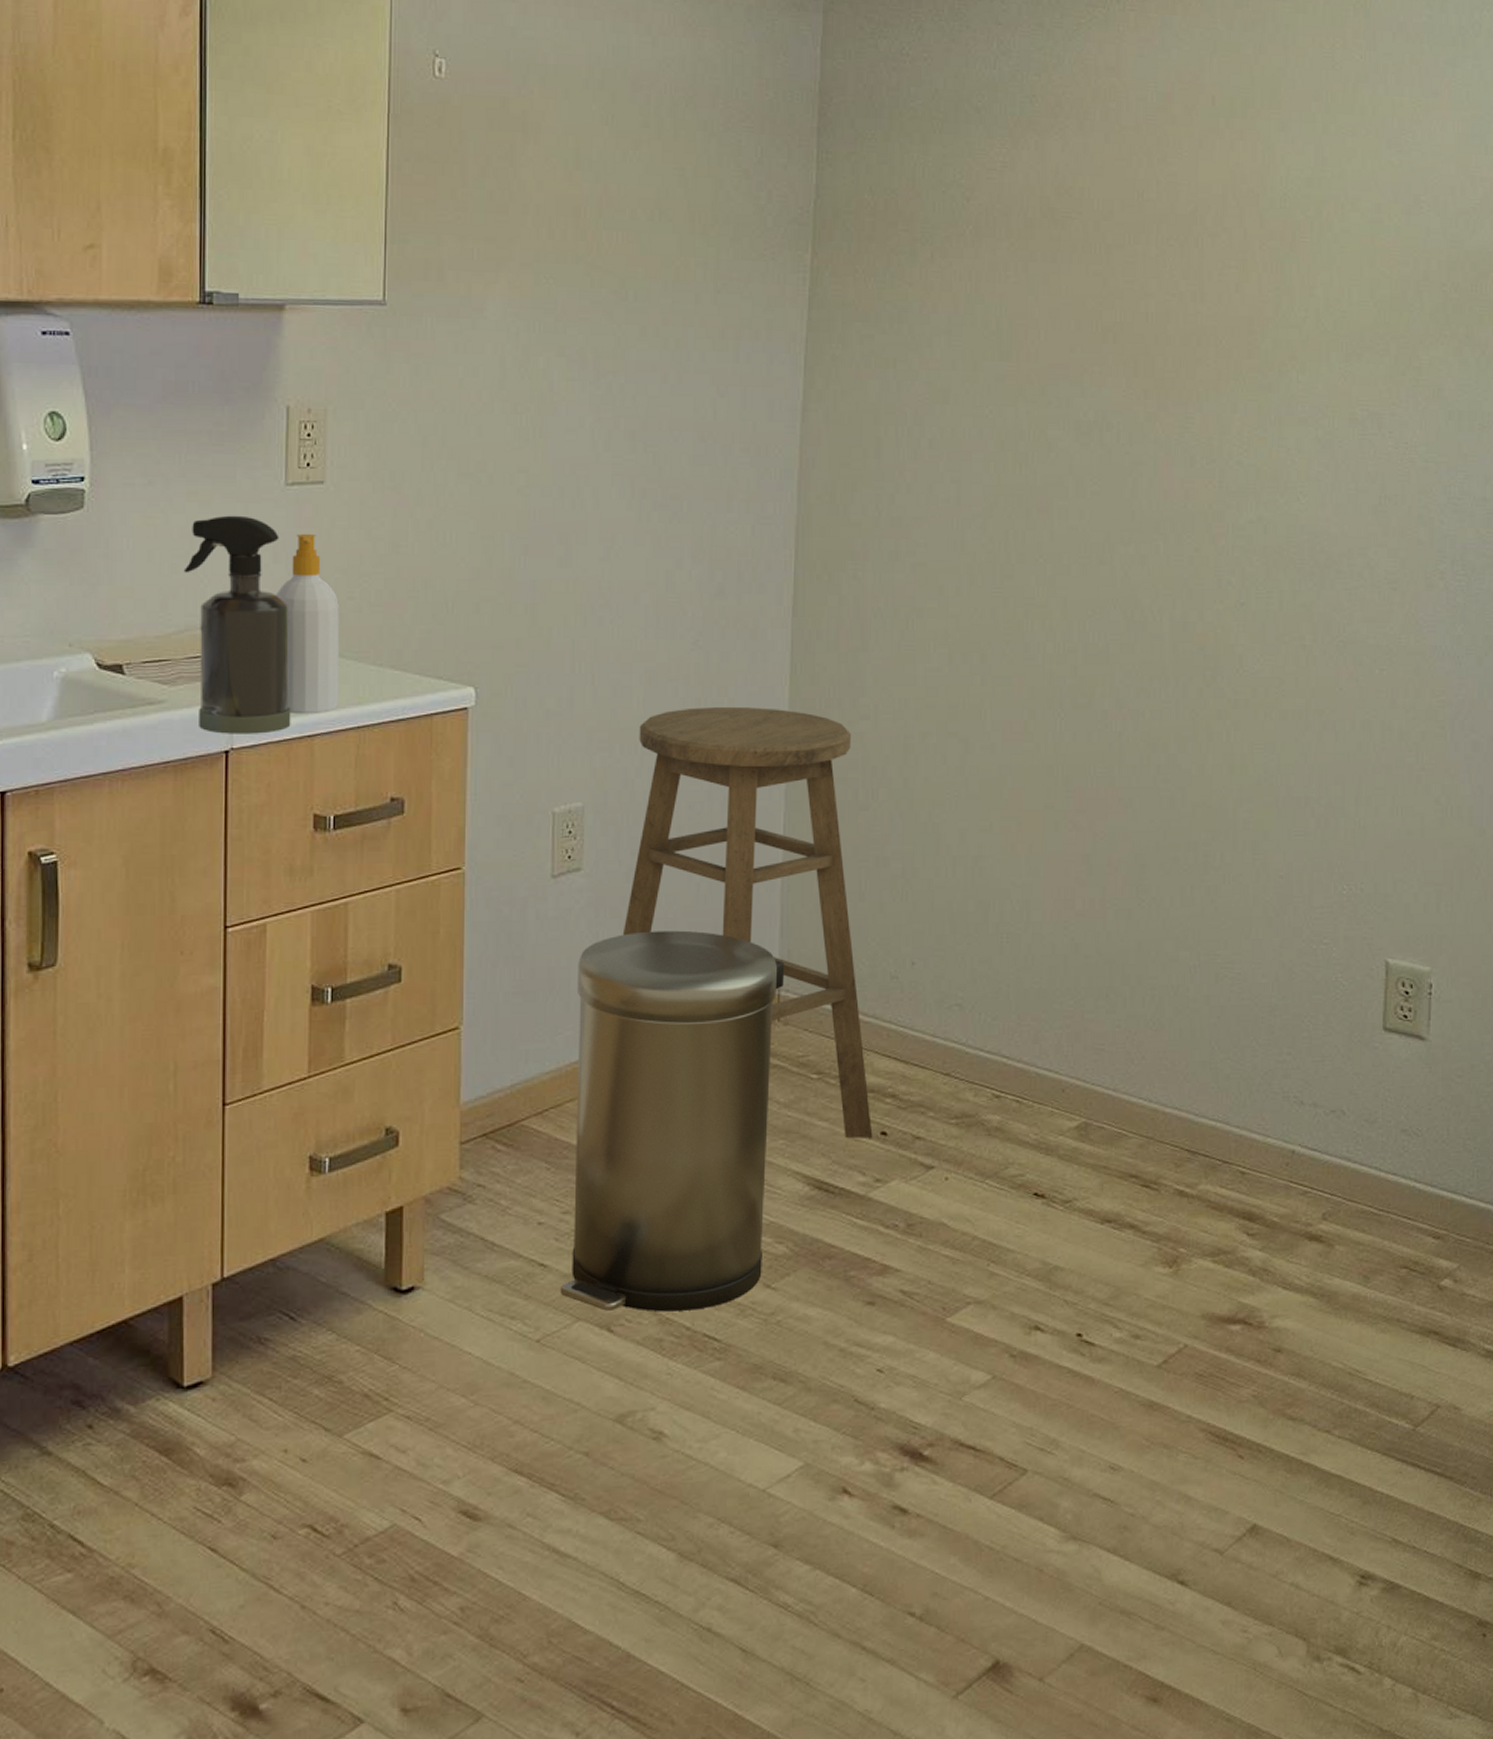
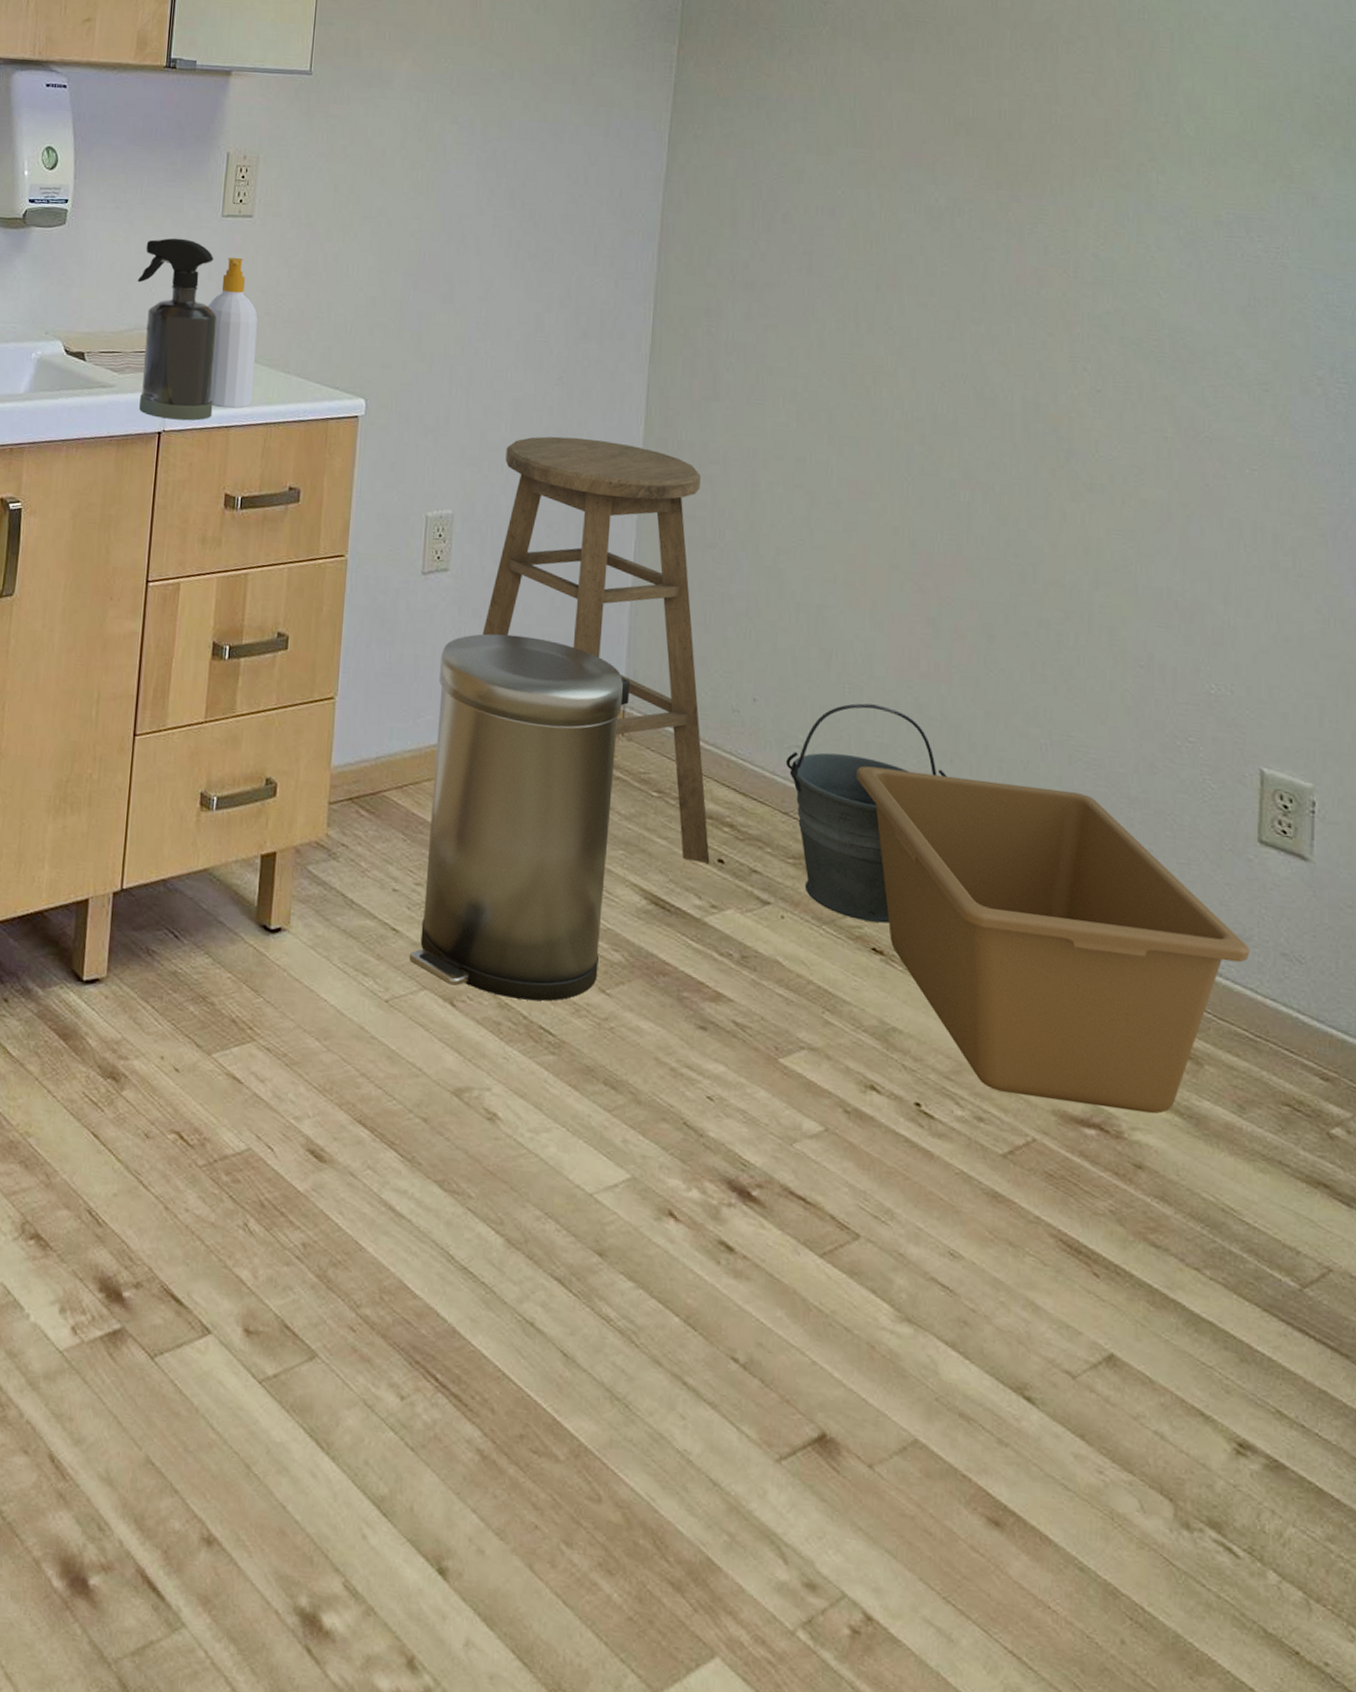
bucket: none [945,951,1103,1168] -> present [785,703,947,924]
storage bin: none [1016,1008,1375,1307] -> present [856,766,1250,1114]

